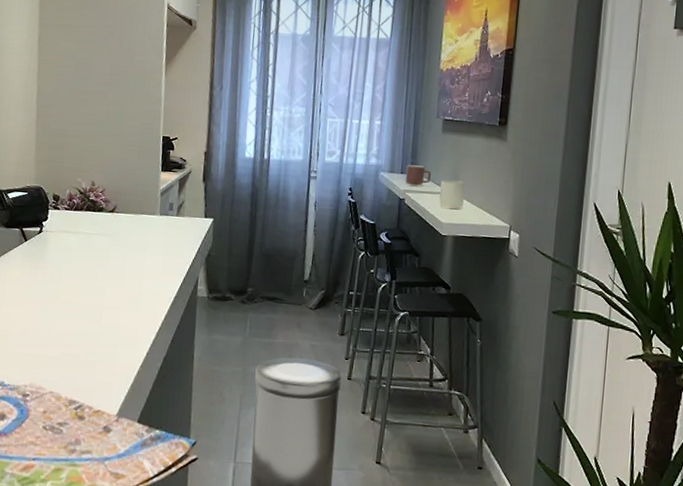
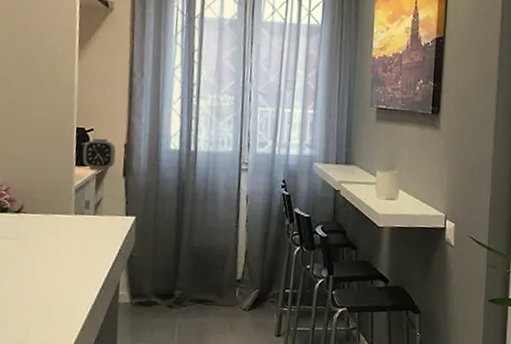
alarm clock: none [168,146,198,176] -> present [83,138,117,170]
mug: present [405,165,431,187] -> none [340,155,366,178]

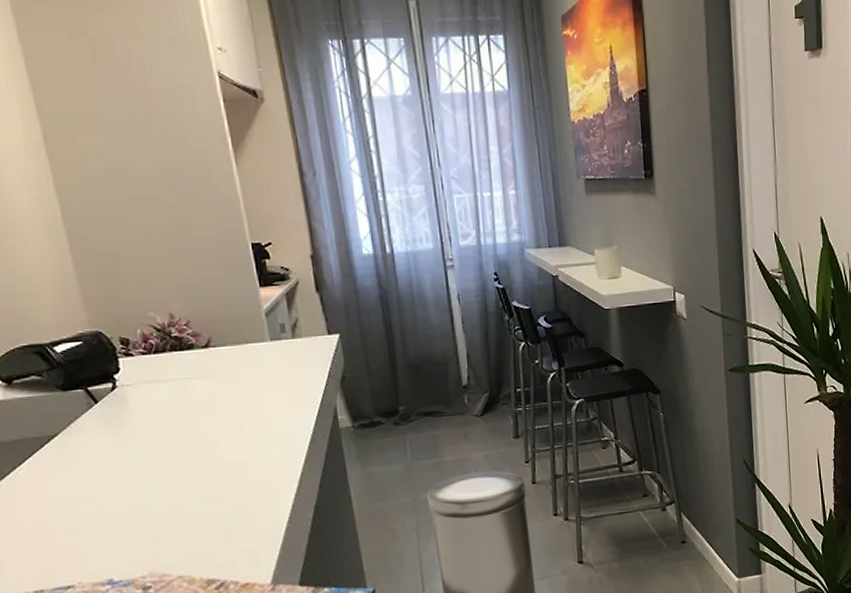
alarm clock: present [83,138,117,170] -> none [264,252,304,289]

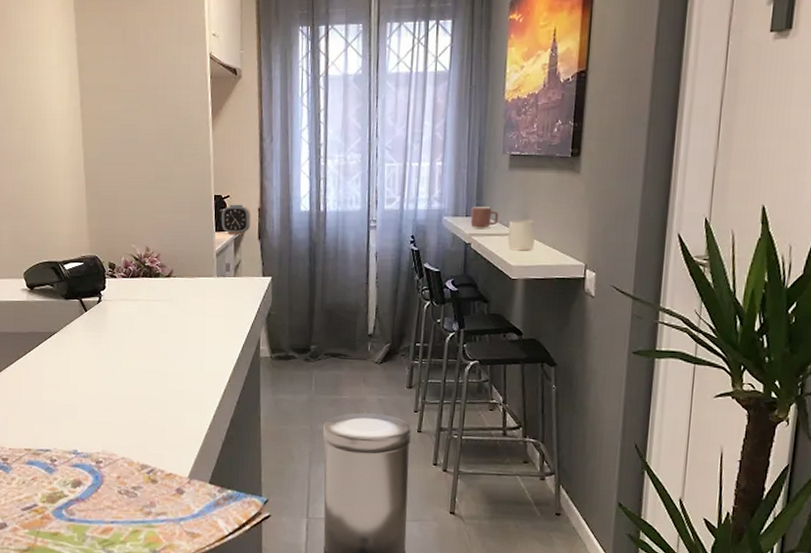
alarm clock: none [264,252,304,289] -> present [221,204,251,234]
mug: none [553,235,582,260] -> present [470,206,498,230]

